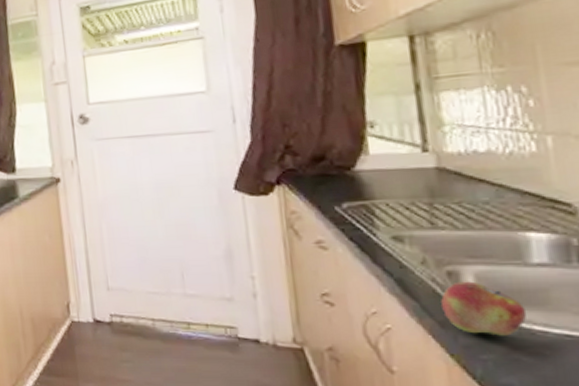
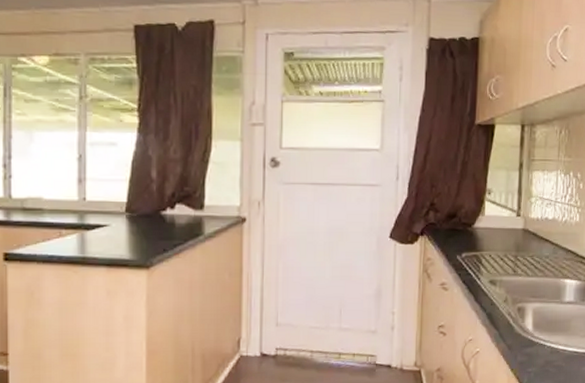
fruit: present [441,281,527,336] -> none [511,315,557,354]

